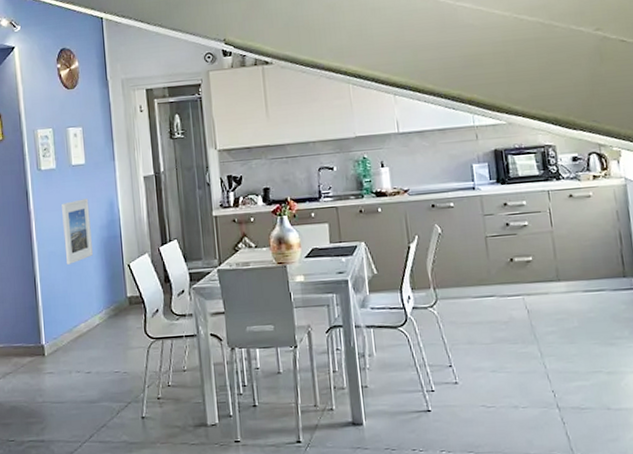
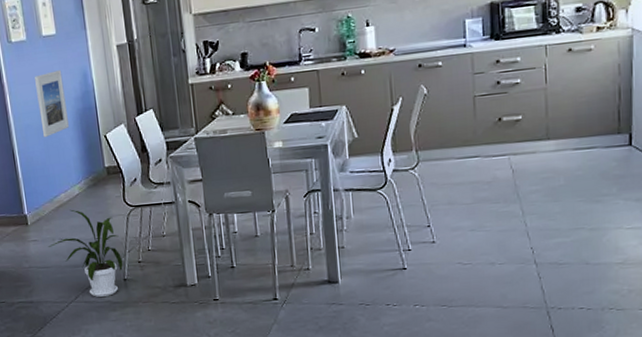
house plant: none [63,340,142,437] -> present [47,209,123,297]

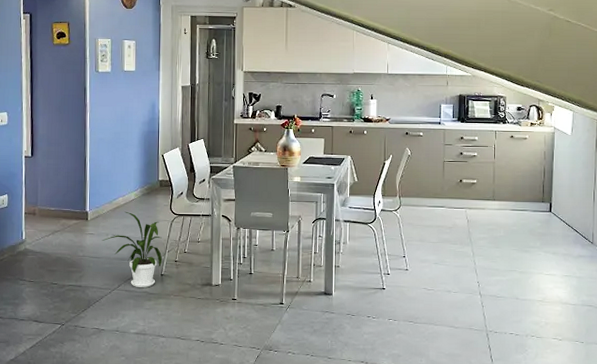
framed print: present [35,70,69,137] -> none [112,99,135,150]

